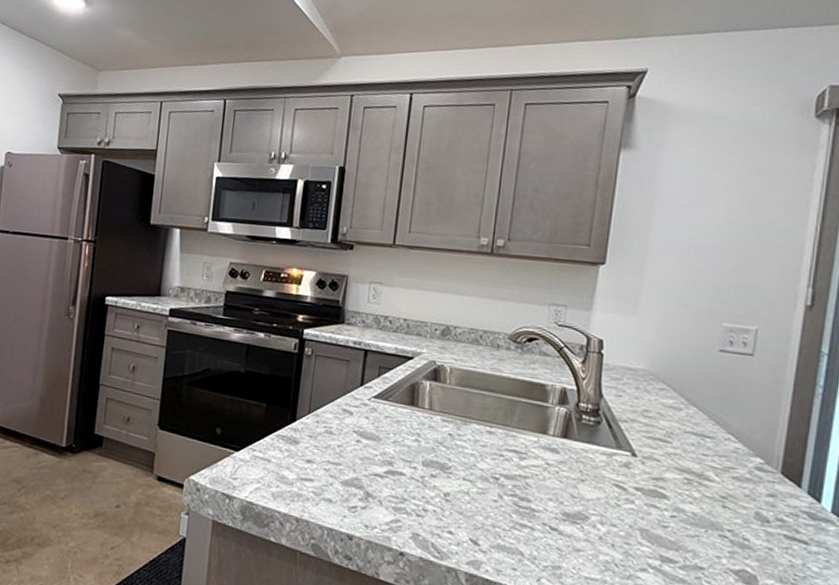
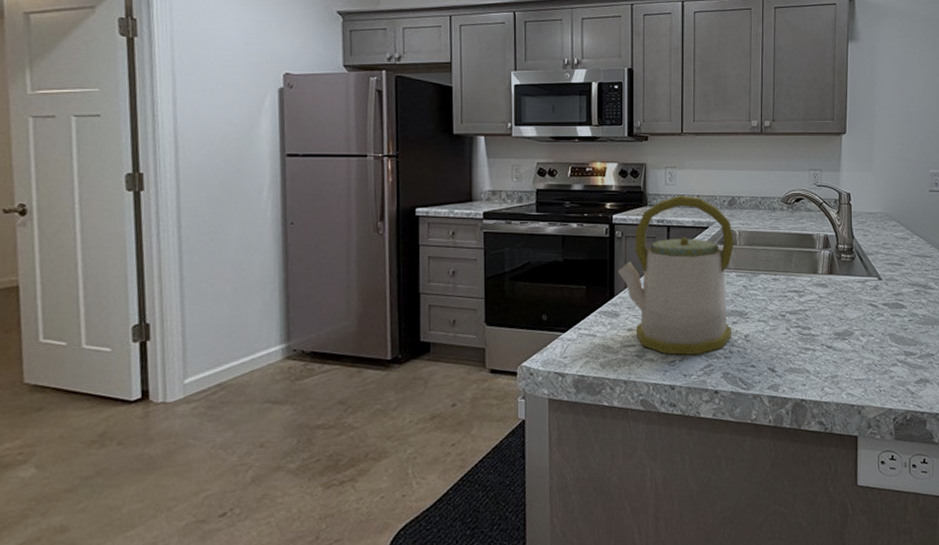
kettle: none [302,316,444,506] -> present [617,196,734,356]

